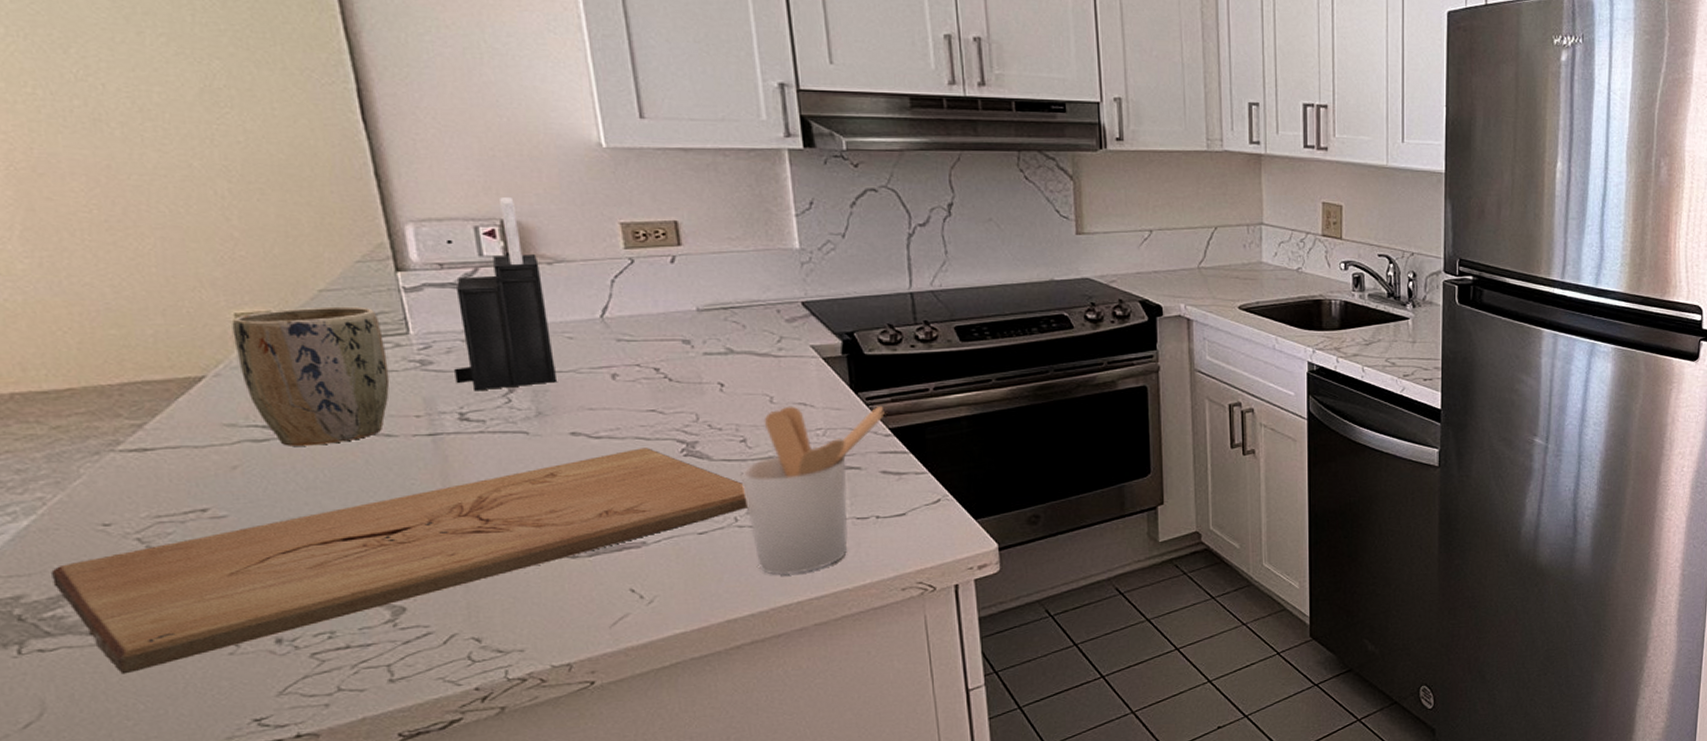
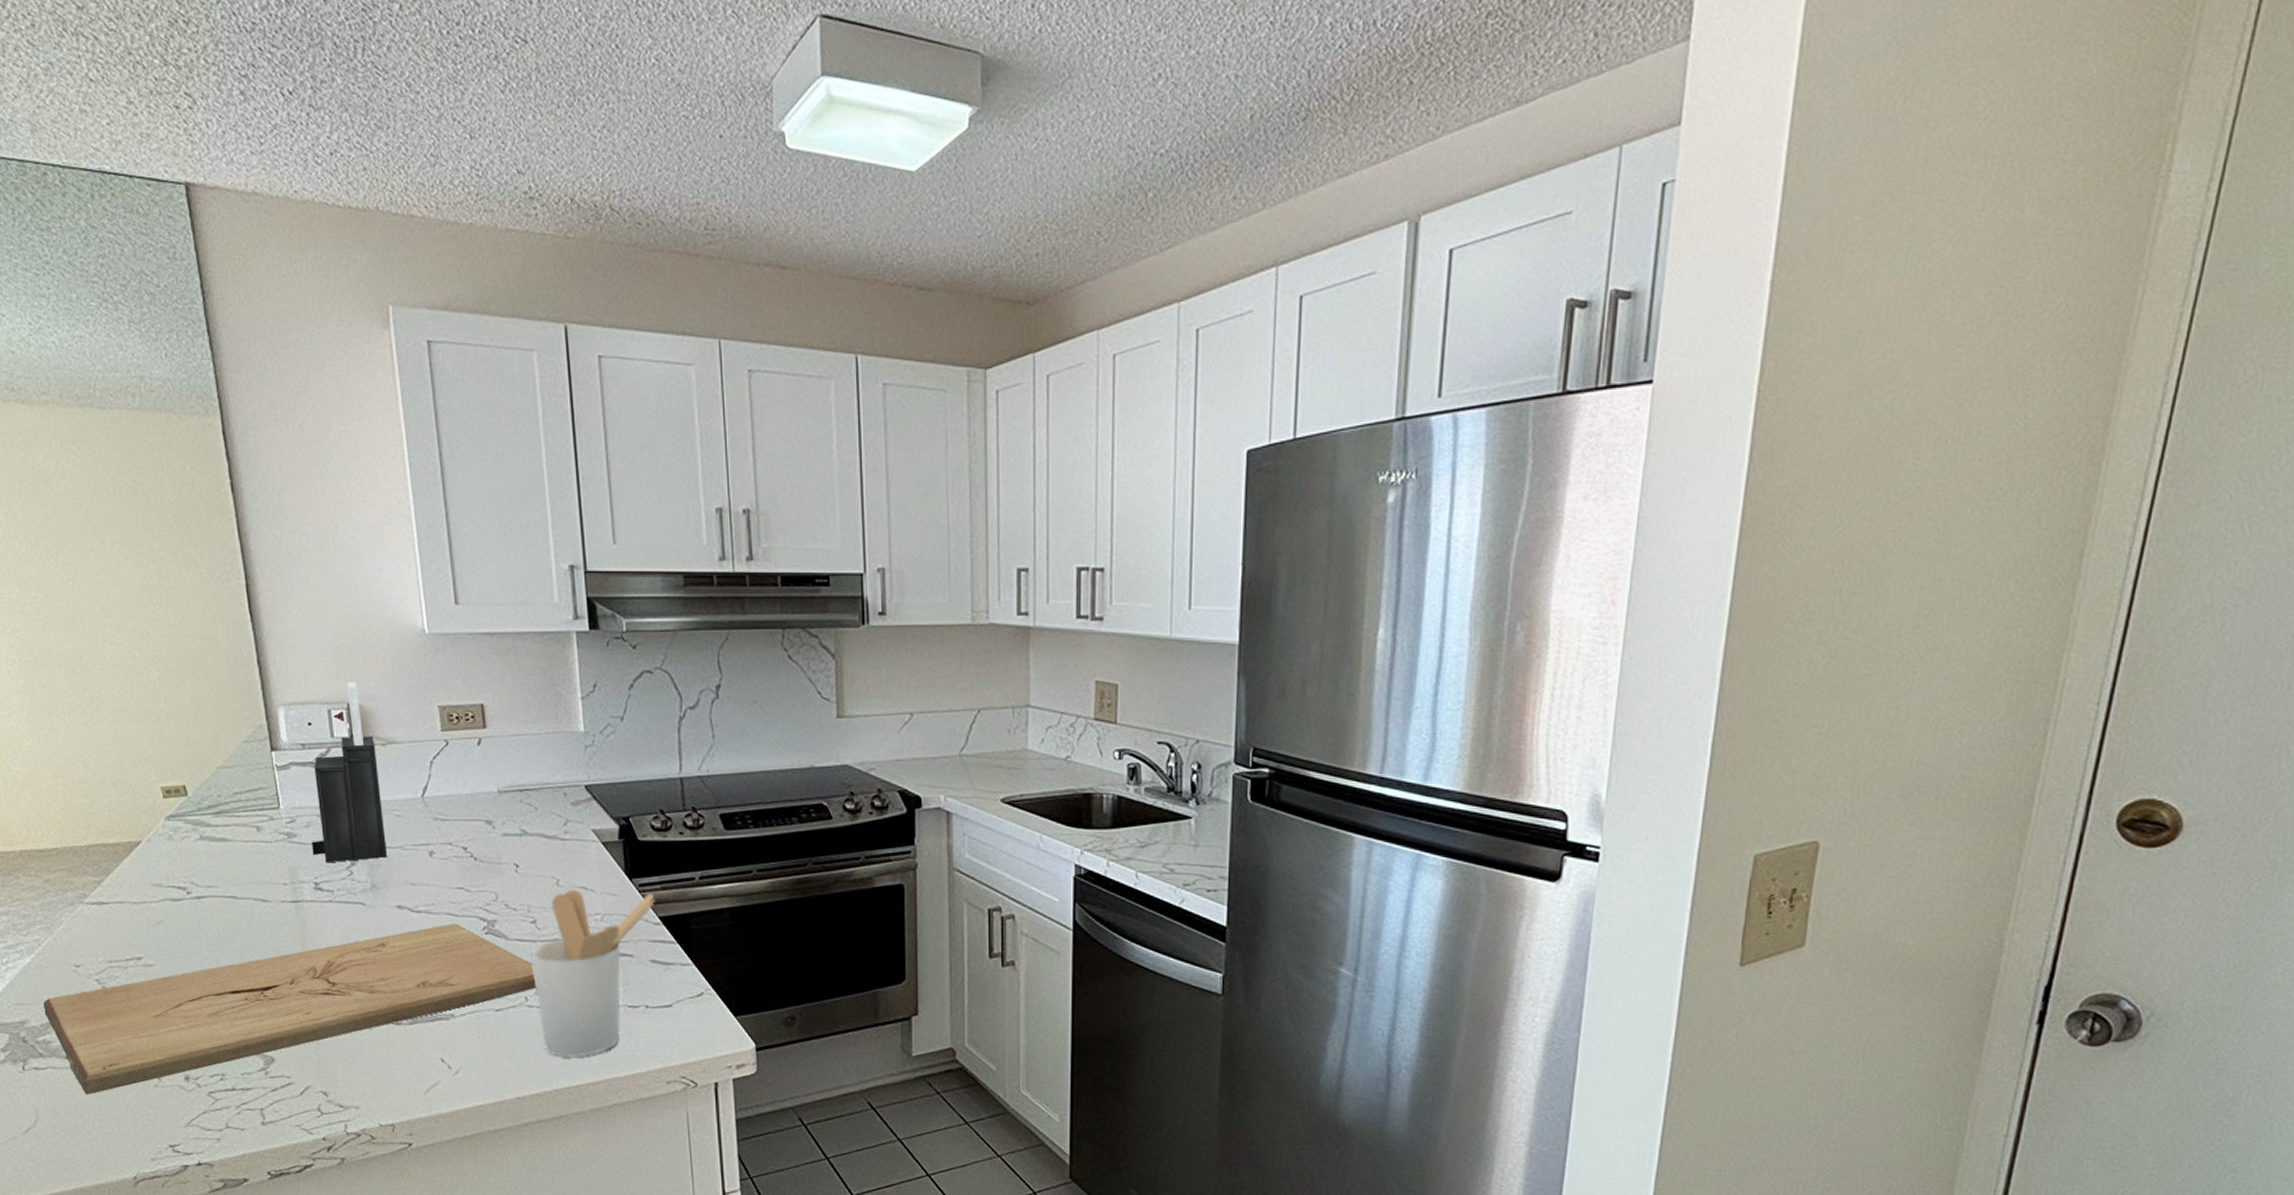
plant pot: present [231,306,390,446] -> none [159,782,266,907]

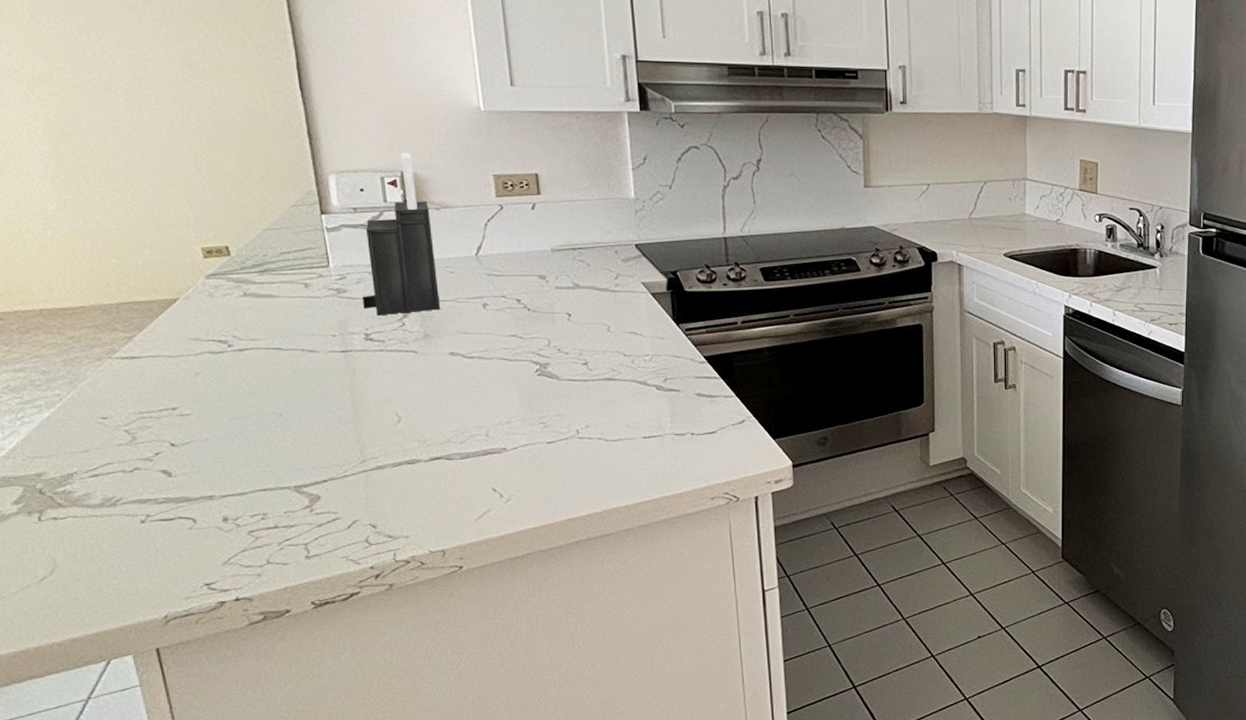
cutting board: present [43,924,537,1095] -> none [64,367,588,541]
utensil holder: present [531,889,655,1058] -> none [582,334,701,482]

